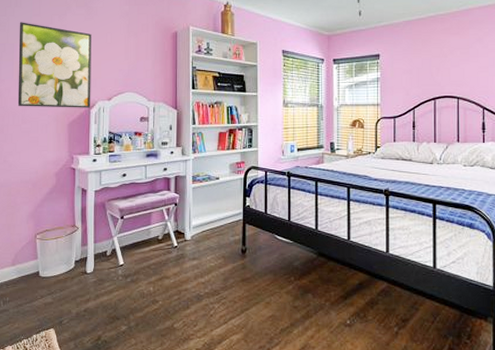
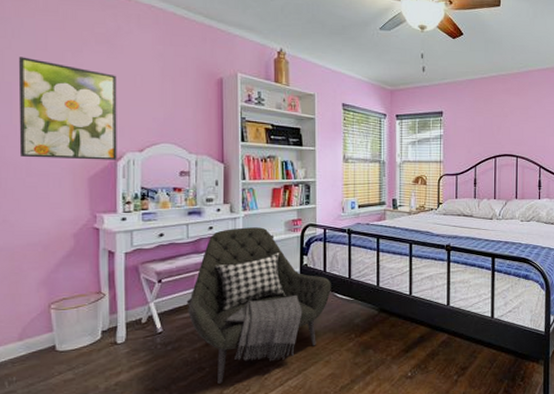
armchair: none [144,169,272,317] -> present [186,227,331,384]

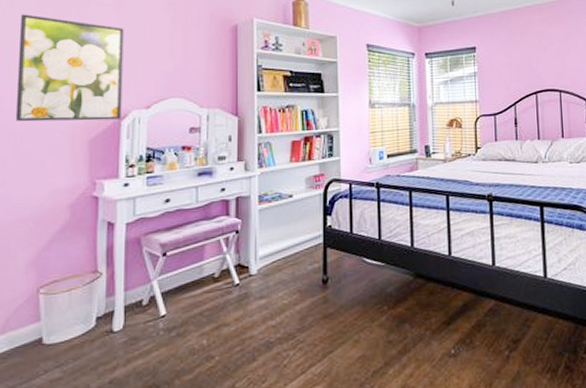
armchair: present [186,227,331,384] -> none [194,186,359,375]

